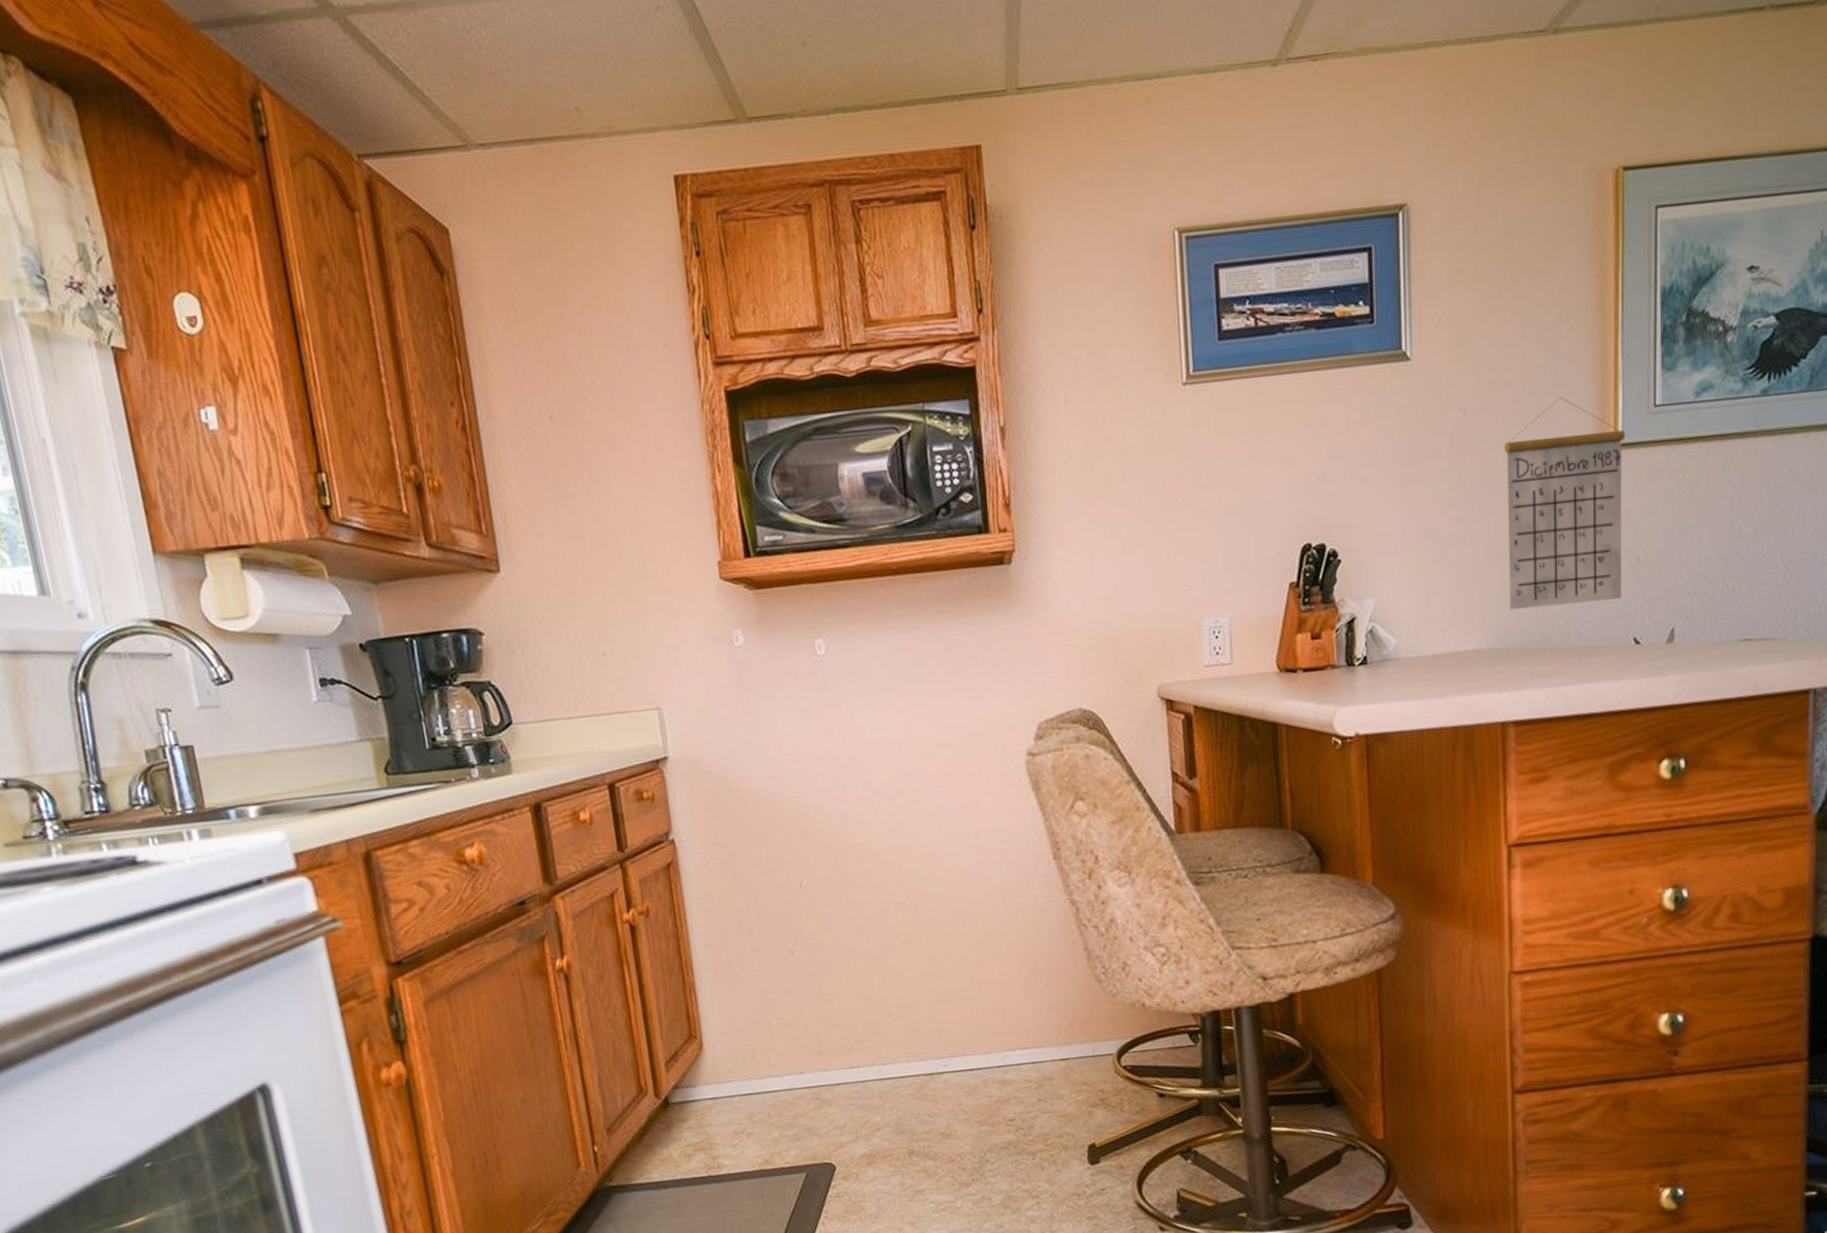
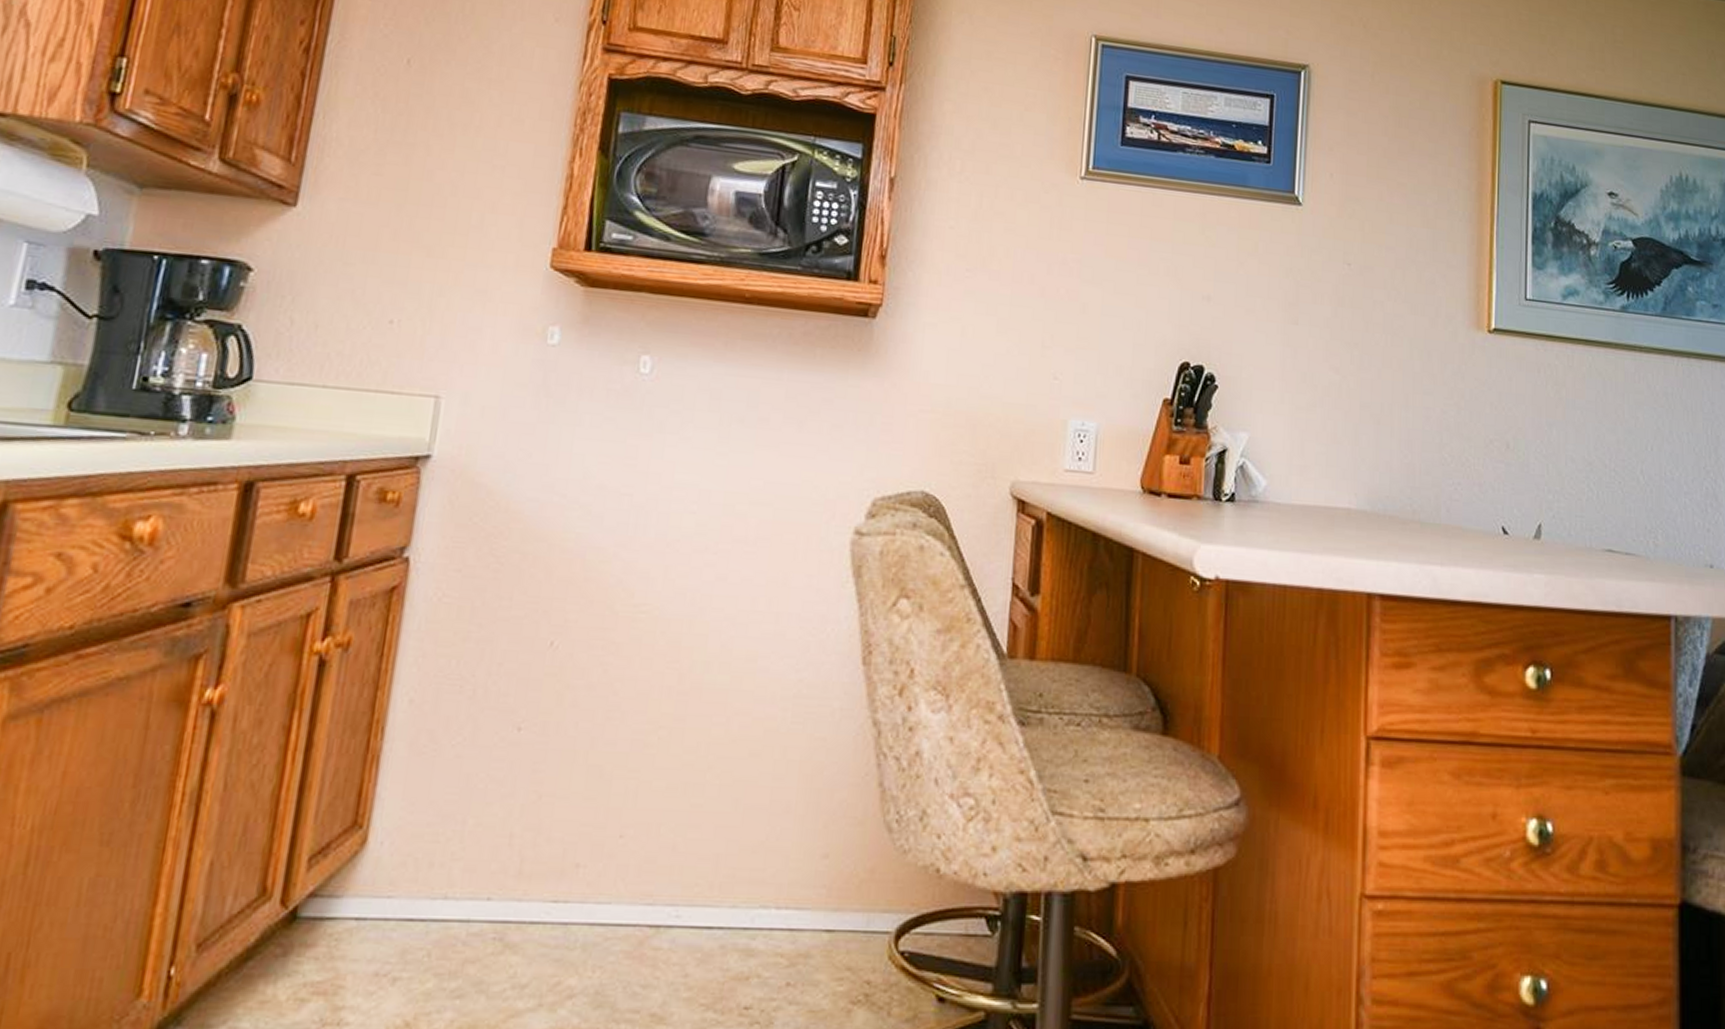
calendar: present [1504,397,1626,610] -> none [1382,271,1498,483]

